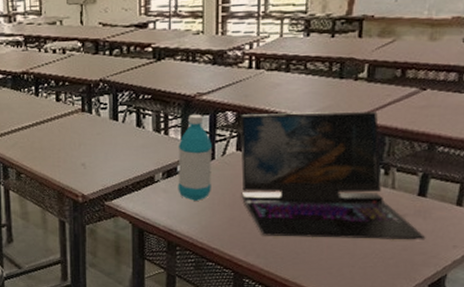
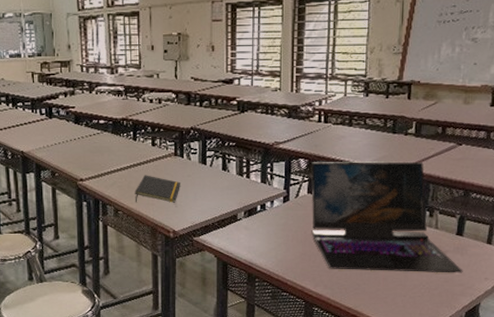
notepad: none [38,134,90,164] -> present [134,175,181,203]
water bottle: present [178,114,213,201] -> none [257,160,288,237]

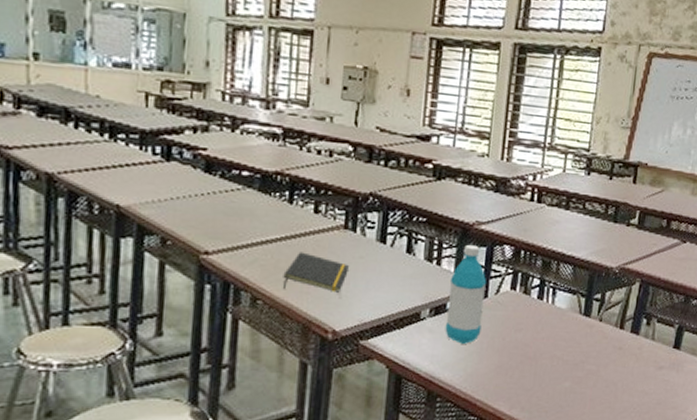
water bottle: none [257,160,288,237] -> present [445,244,487,344]
laptop: present [310,161,463,273] -> none [511,250,678,394]

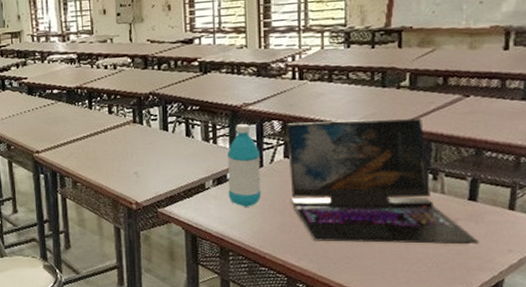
notepad: present [283,252,350,293] -> none [93,144,142,173]
laptop: none [511,250,678,394] -> present [286,118,480,245]

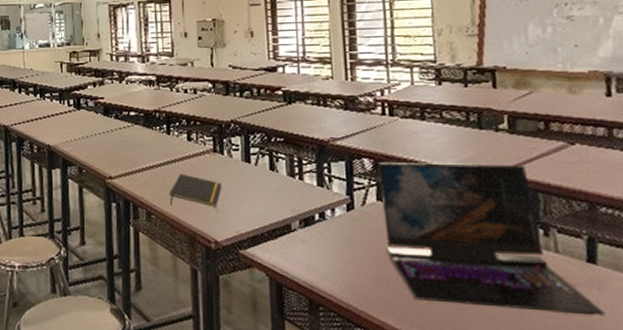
notepad: none [93,144,142,173] -> present [169,173,223,207]
water bottle: present [226,123,261,207] -> none [314,159,353,254]

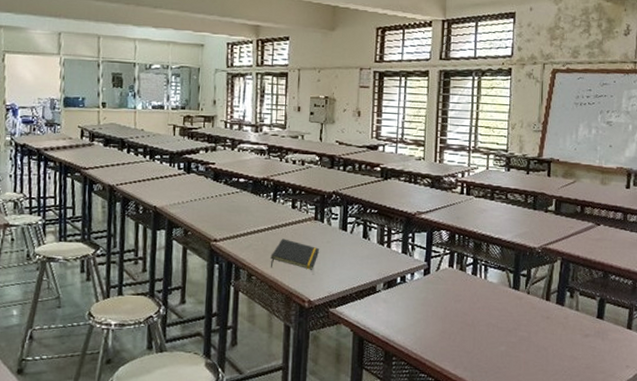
laptop: present [377,162,606,317] -> none [452,234,605,360]

